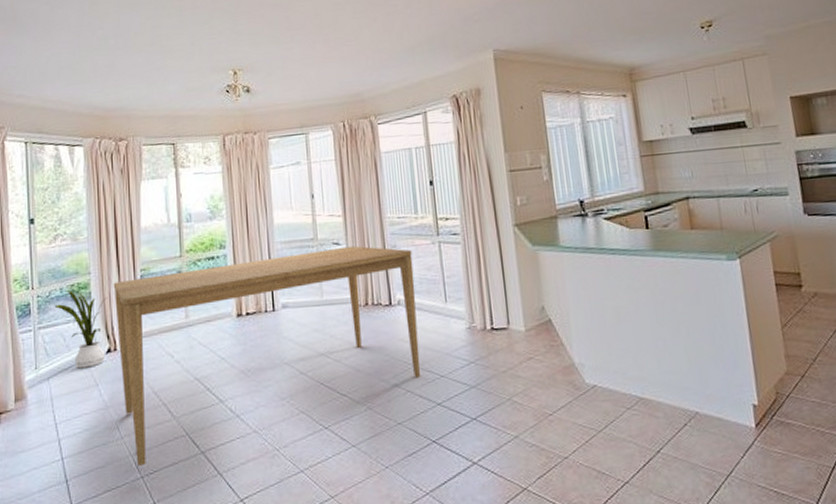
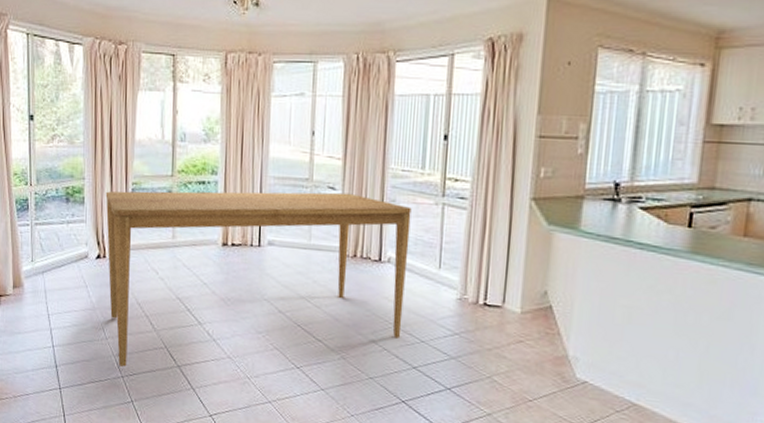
house plant: present [54,290,108,369] -> none [50,192,100,270]

